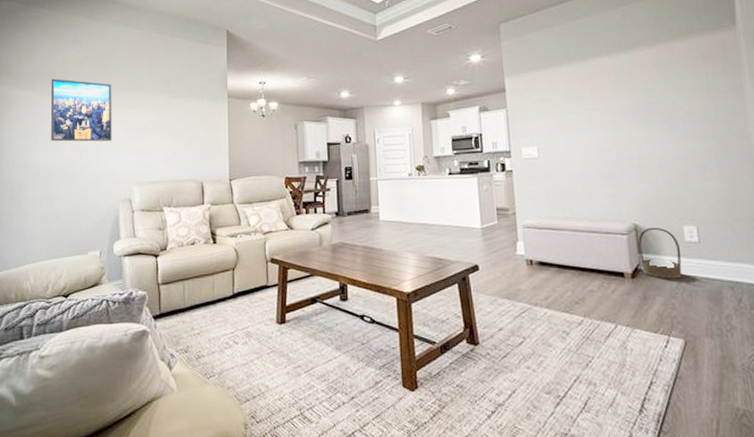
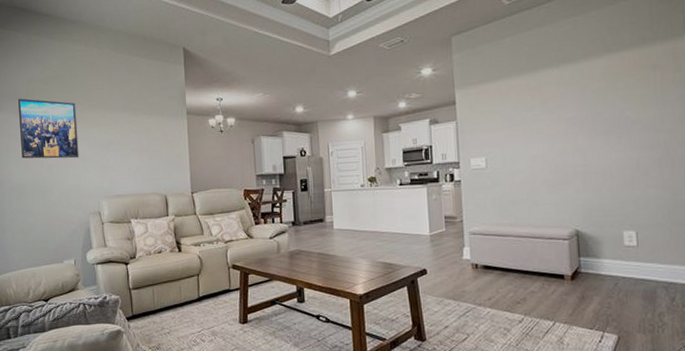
basket: present [638,227,682,279] -> none [579,232,620,281]

